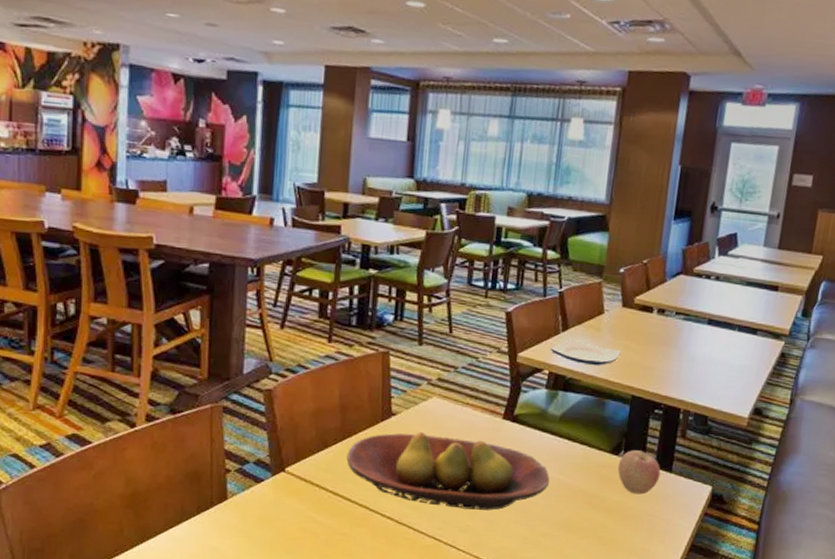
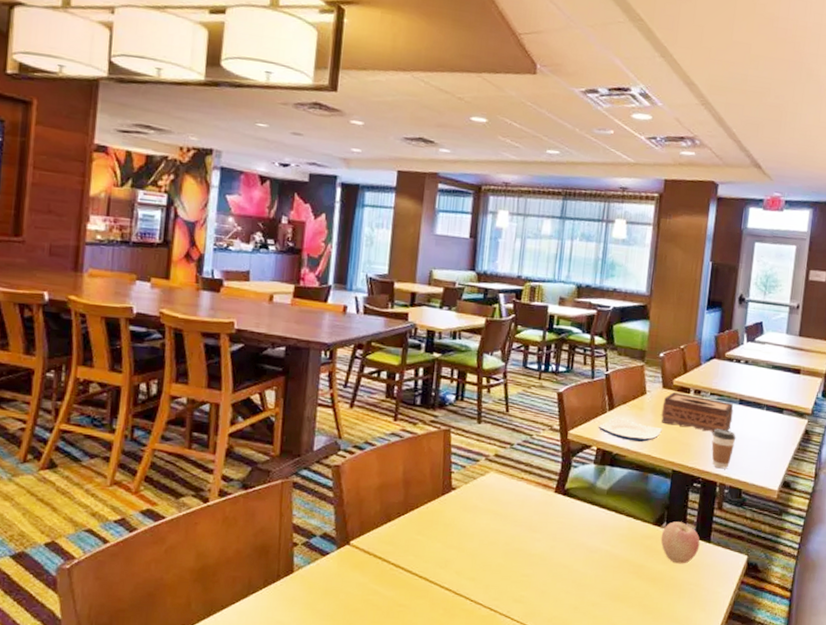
fruit bowl: present [346,432,550,510] -> none [408,506,599,581]
tissue box: none [620,311,701,356] -> present [661,392,734,433]
coffee cup: none [675,351,704,395] -> present [711,429,736,469]

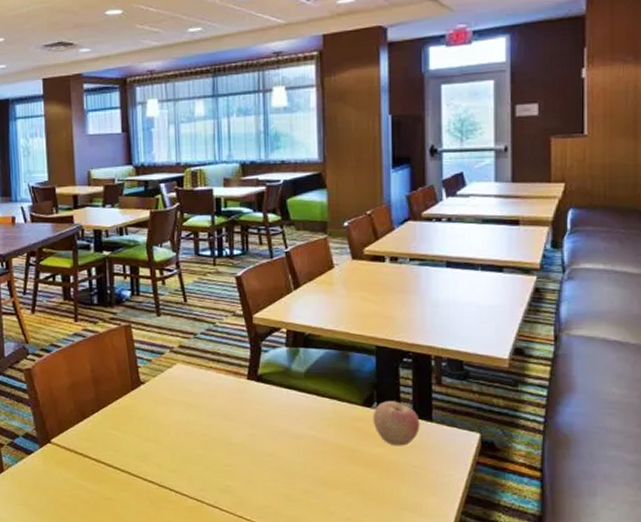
plate: present [597,417,662,442] -> none [284,295,358,319]
tissue box: present [661,392,734,433] -> none [354,262,441,302]
coffee cup: present [711,429,736,469] -> none [419,297,448,340]

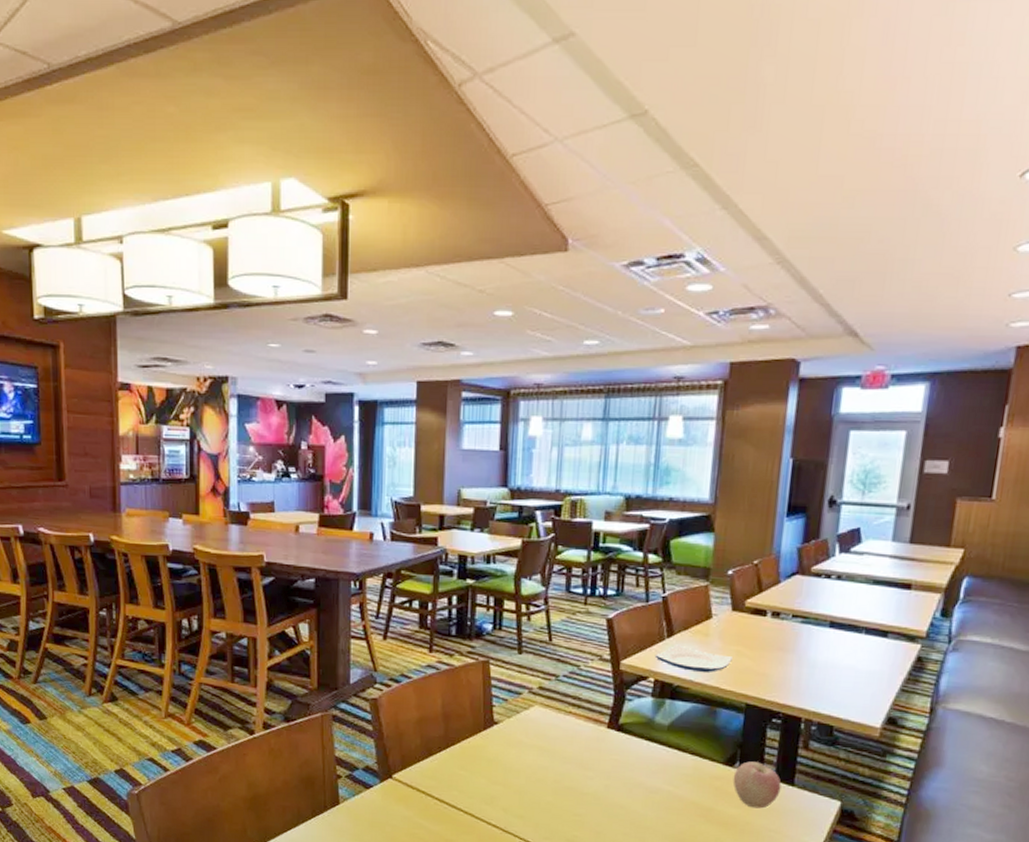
plate: none [284,295,358,319] -> present [654,645,732,672]

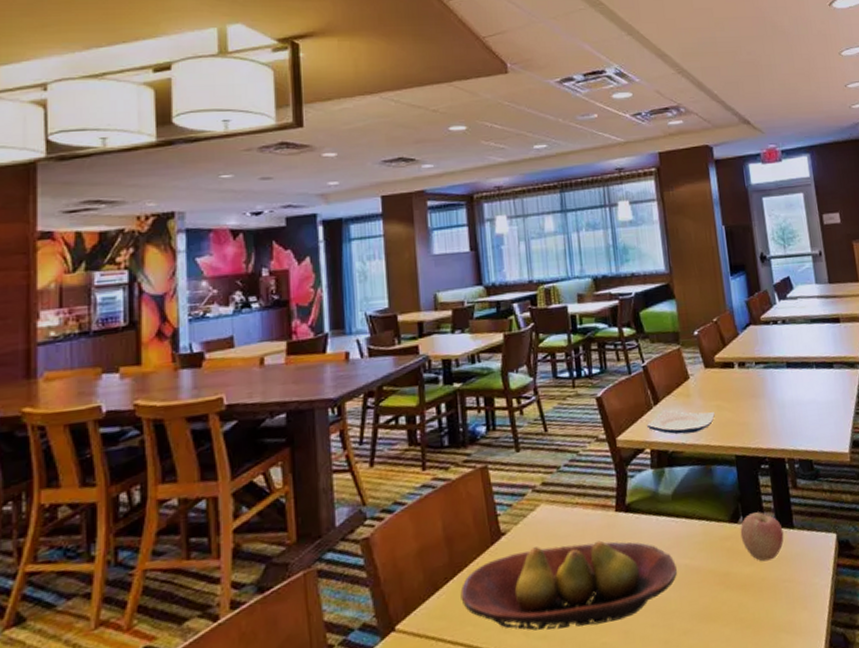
fruit bowl: none [451,741,660,821] -> present [460,540,678,631]

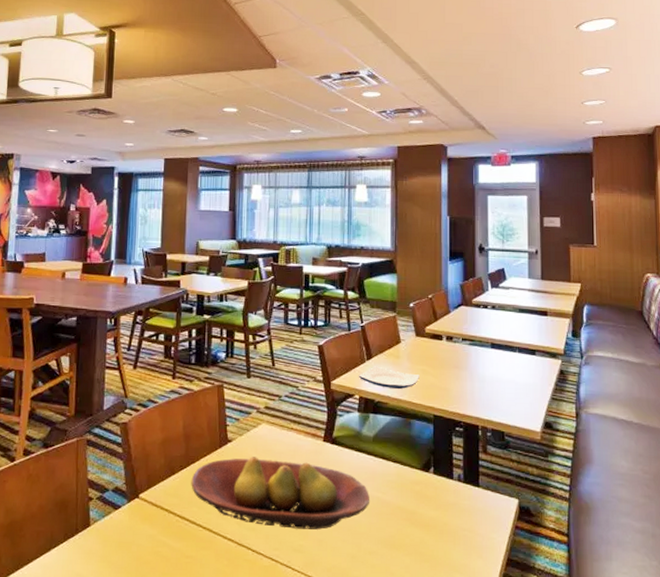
apple: present [740,512,784,562] -> none [430,466,469,510]

